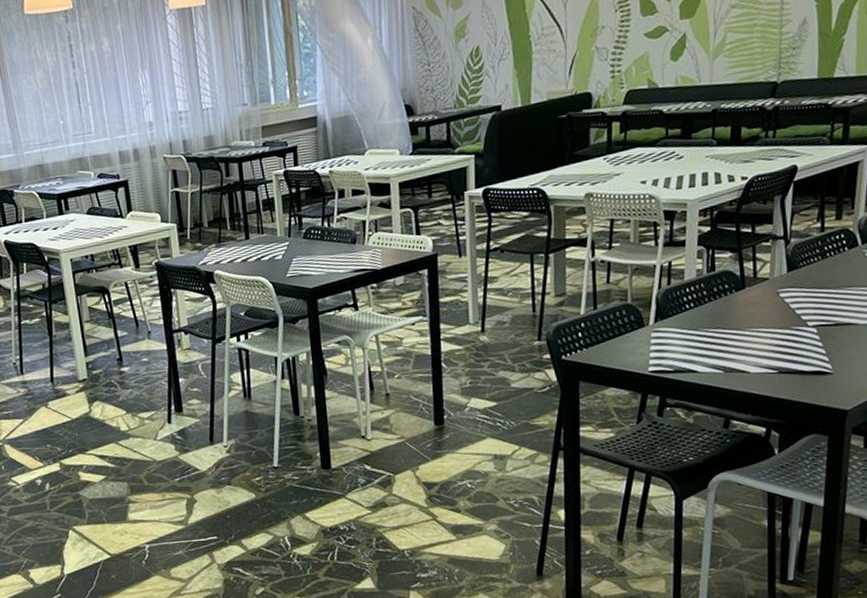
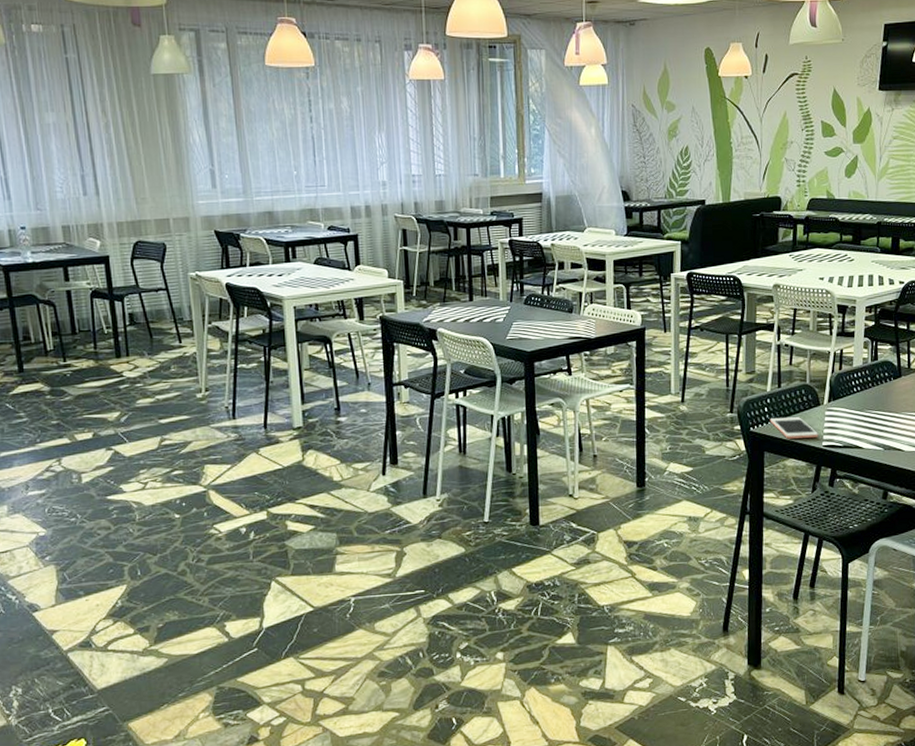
cell phone: none [584,341,644,366] -> present [769,417,819,439]

